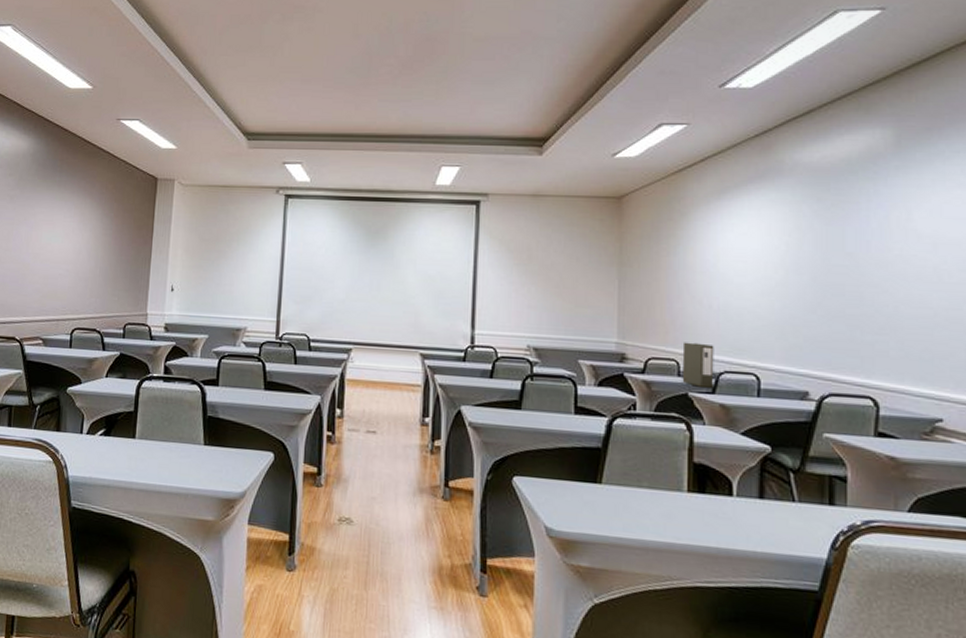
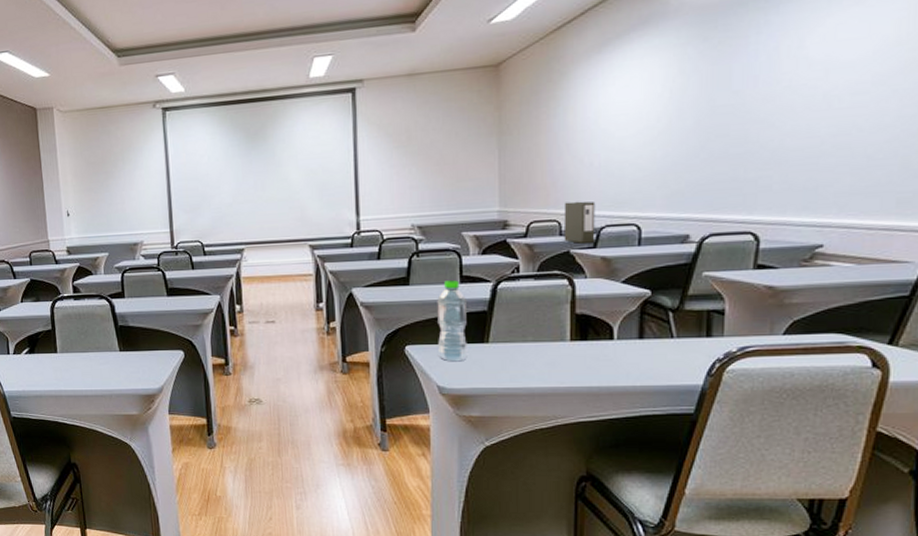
water bottle: none [548,410,580,502] -> present [437,280,467,362]

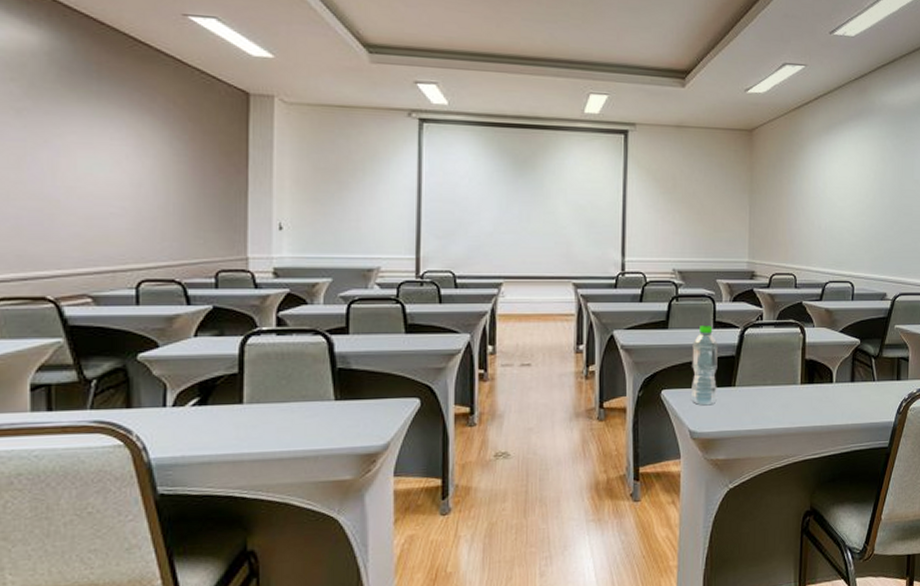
binder: present [564,201,596,244] -> none [798,258,822,296]

